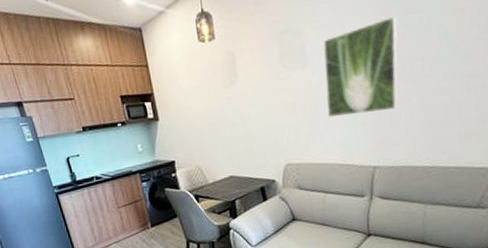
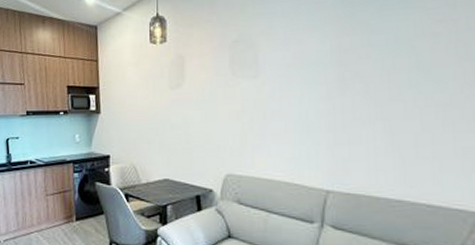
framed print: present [323,15,398,118] -> none [276,35,360,132]

